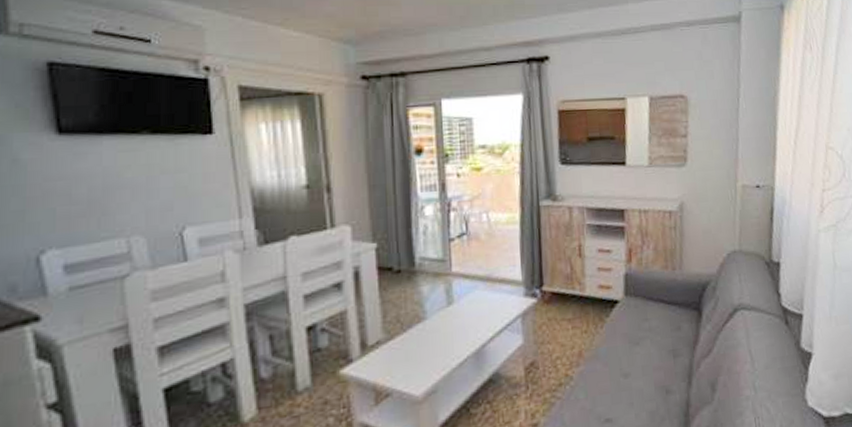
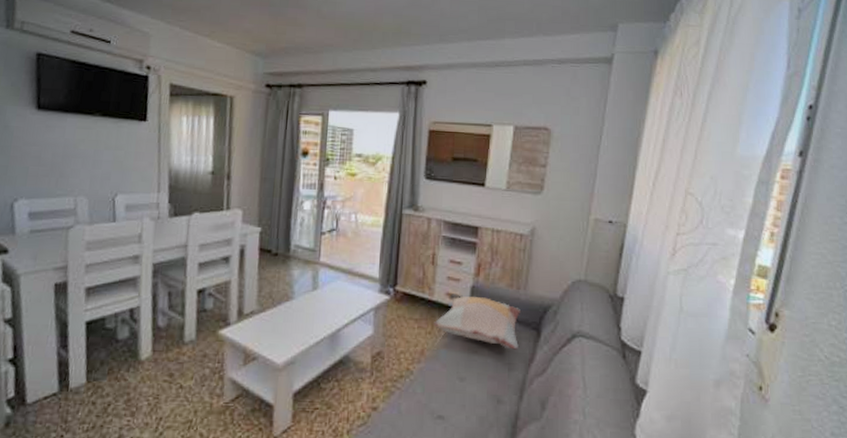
decorative pillow: none [589,284,681,335] -> present [434,293,522,350]

